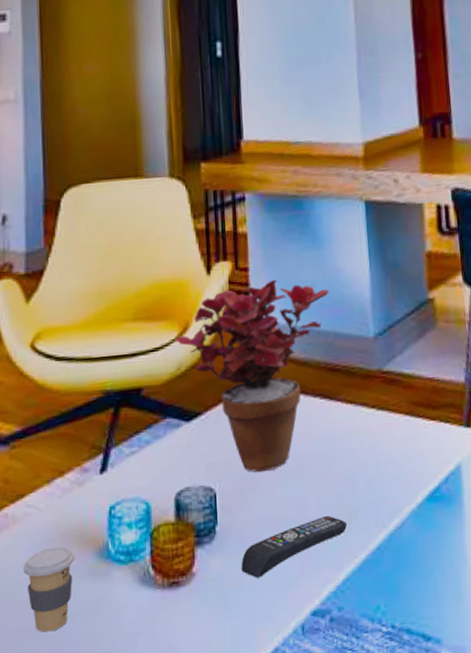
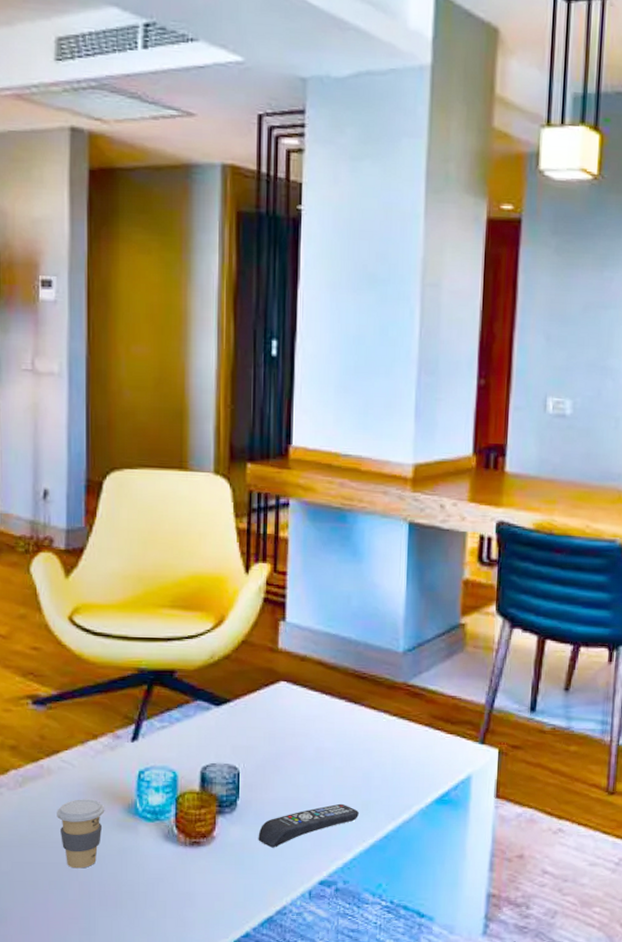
potted plant: present [175,279,330,473] -> none [210,586,365,759]

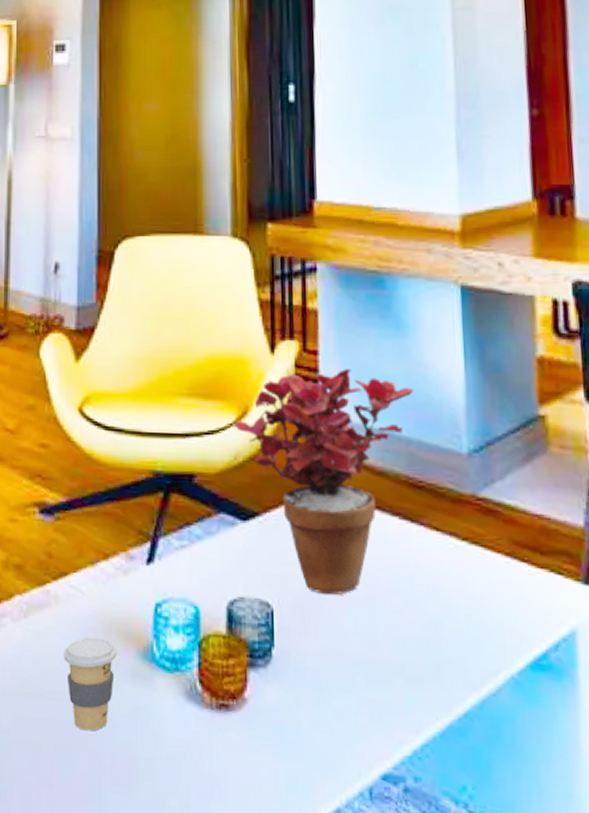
potted plant: none [210,586,365,759] -> present [233,368,415,595]
remote control: present [258,803,359,848] -> none [300,661,427,721]

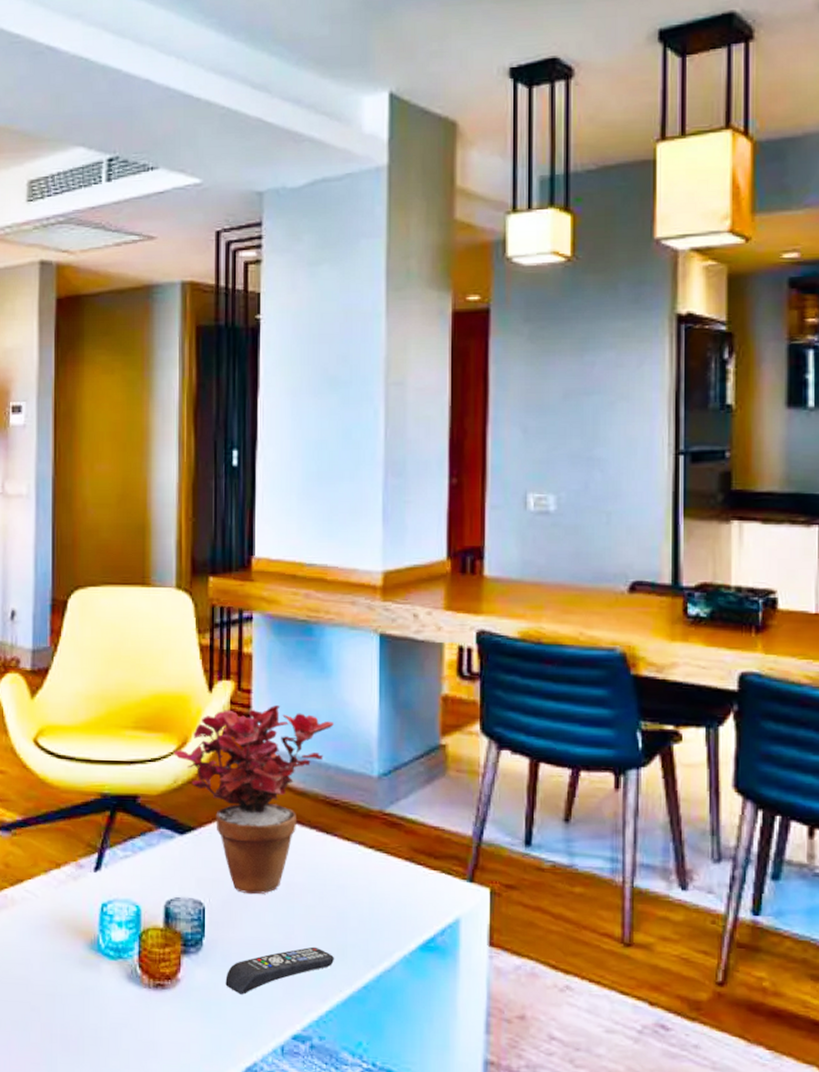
coffee cup: present [64,637,117,731] -> none [20,932,68,1009]
remote control: none [300,661,427,721] -> present [225,946,334,995]

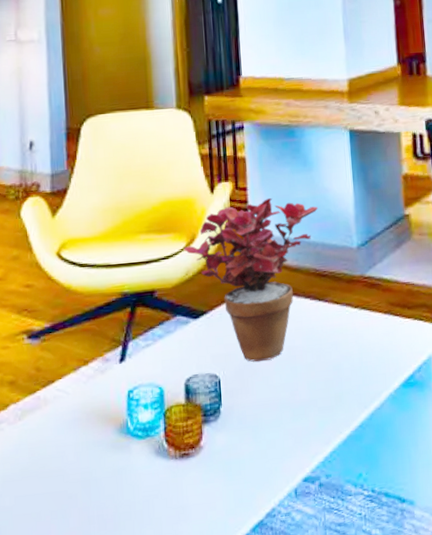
remote control: present [225,946,334,995] -> none [242,398,333,451]

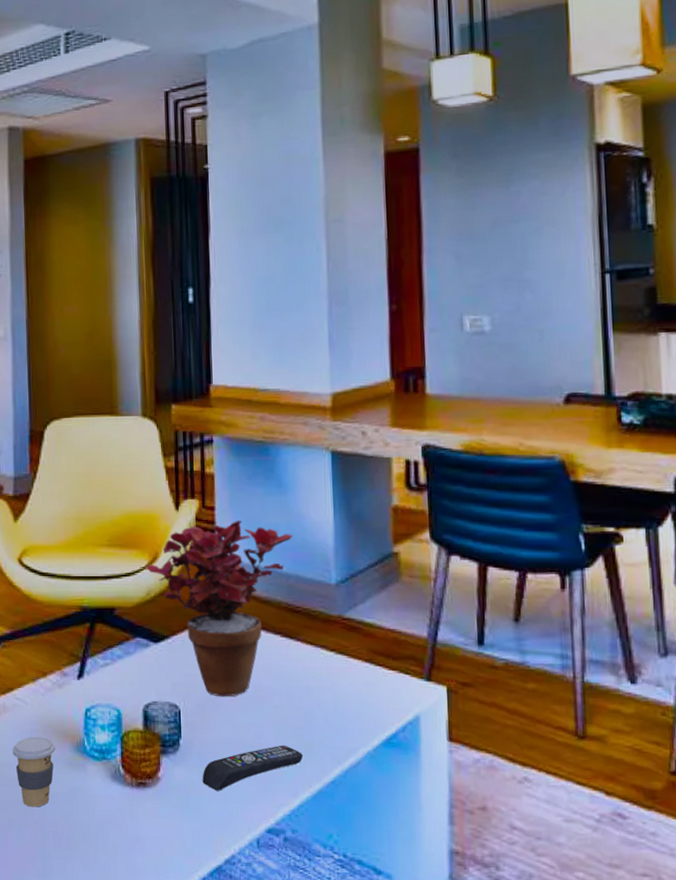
coffee cup: none [54,424,99,495] -> present [12,736,56,807]
remote control: none [242,398,333,451] -> present [202,745,303,791]

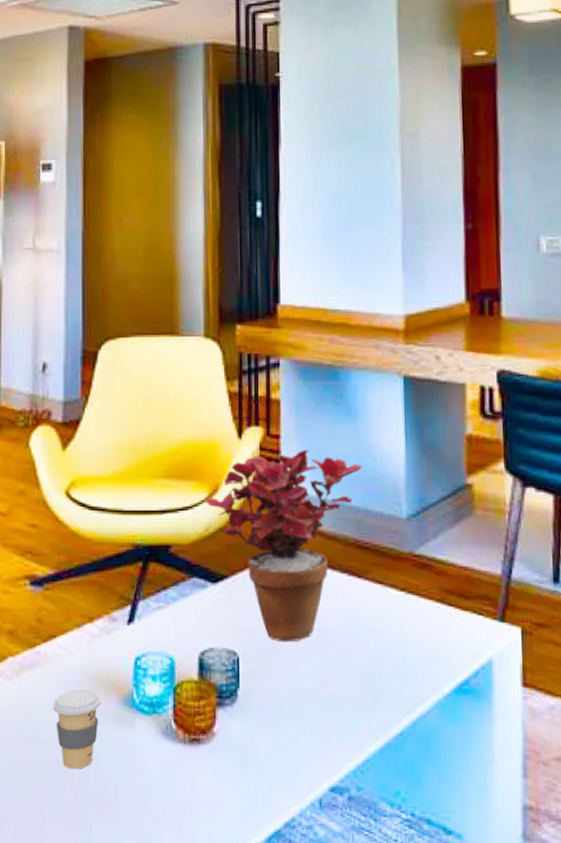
remote control: present [202,745,303,791] -> none [261,694,369,747]

